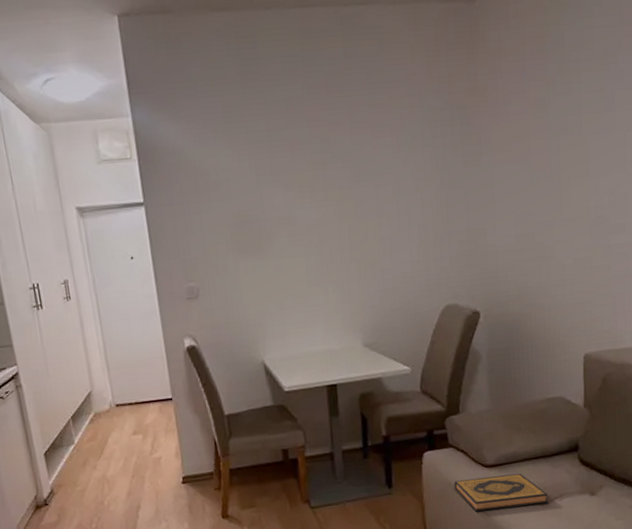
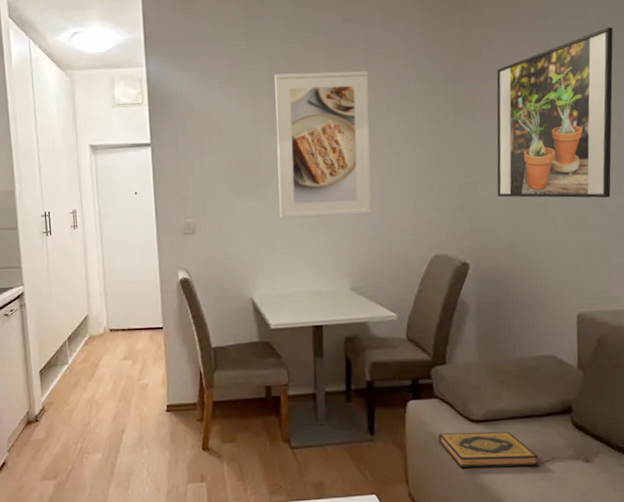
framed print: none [273,113,381,278] -> present [275,71,372,219]
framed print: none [504,57,619,242] -> present [496,27,613,198]

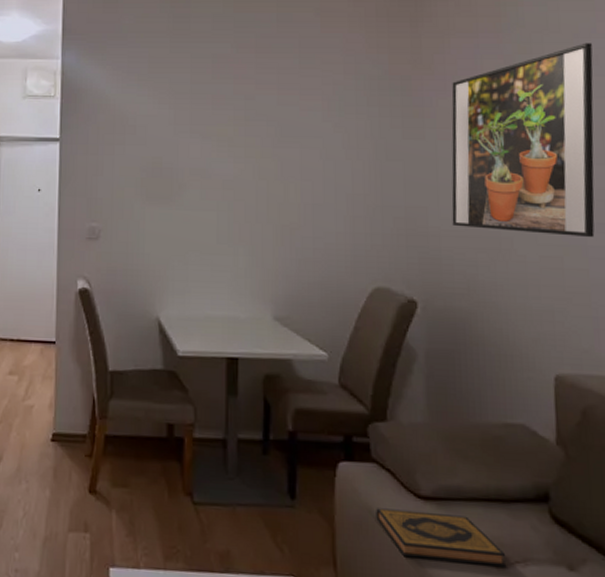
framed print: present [275,71,372,219] -> none [196,74,303,233]

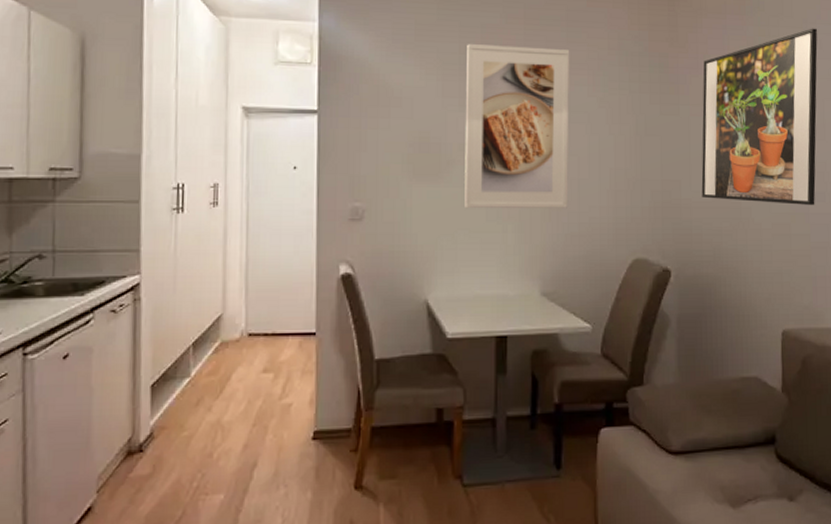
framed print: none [196,74,303,233] -> present [465,44,570,209]
hardback book: present [376,508,506,567] -> none [633,465,741,510]

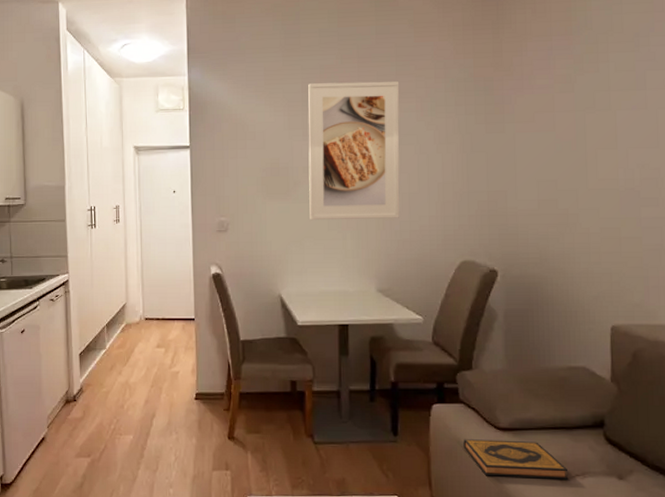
hardback book: none [633,465,741,510] -> present [463,439,569,480]
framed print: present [701,28,818,205] -> none [527,41,651,210]

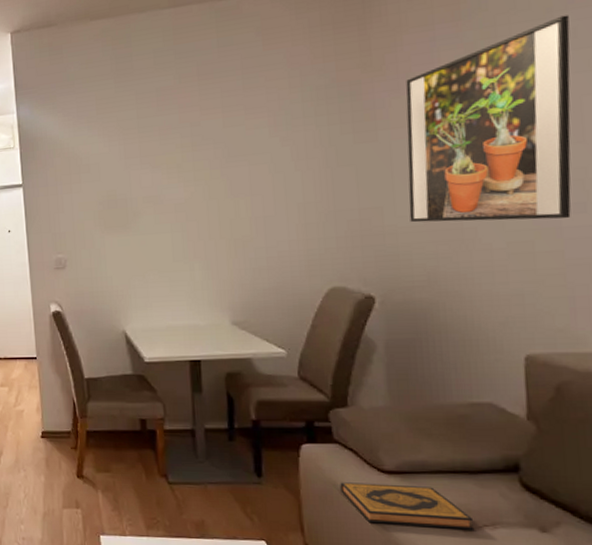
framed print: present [308,81,400,221] -> none [144,96,254,253]
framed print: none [527,41,651,210] -> present [406,15,571,223]

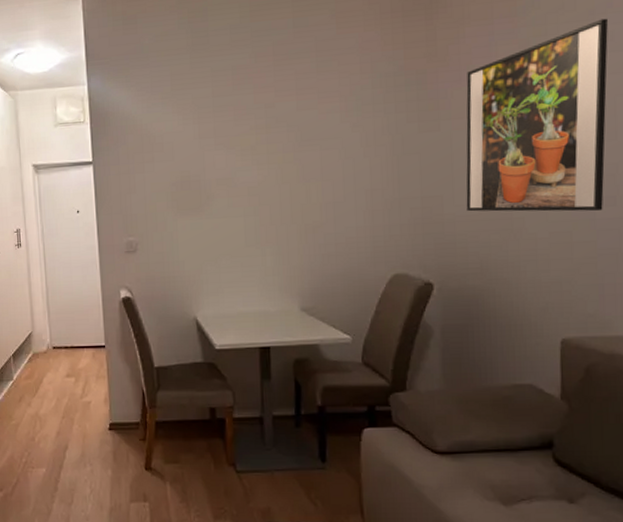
hardback book: present [340,482,474,530] -> none [397,464,513,504]

